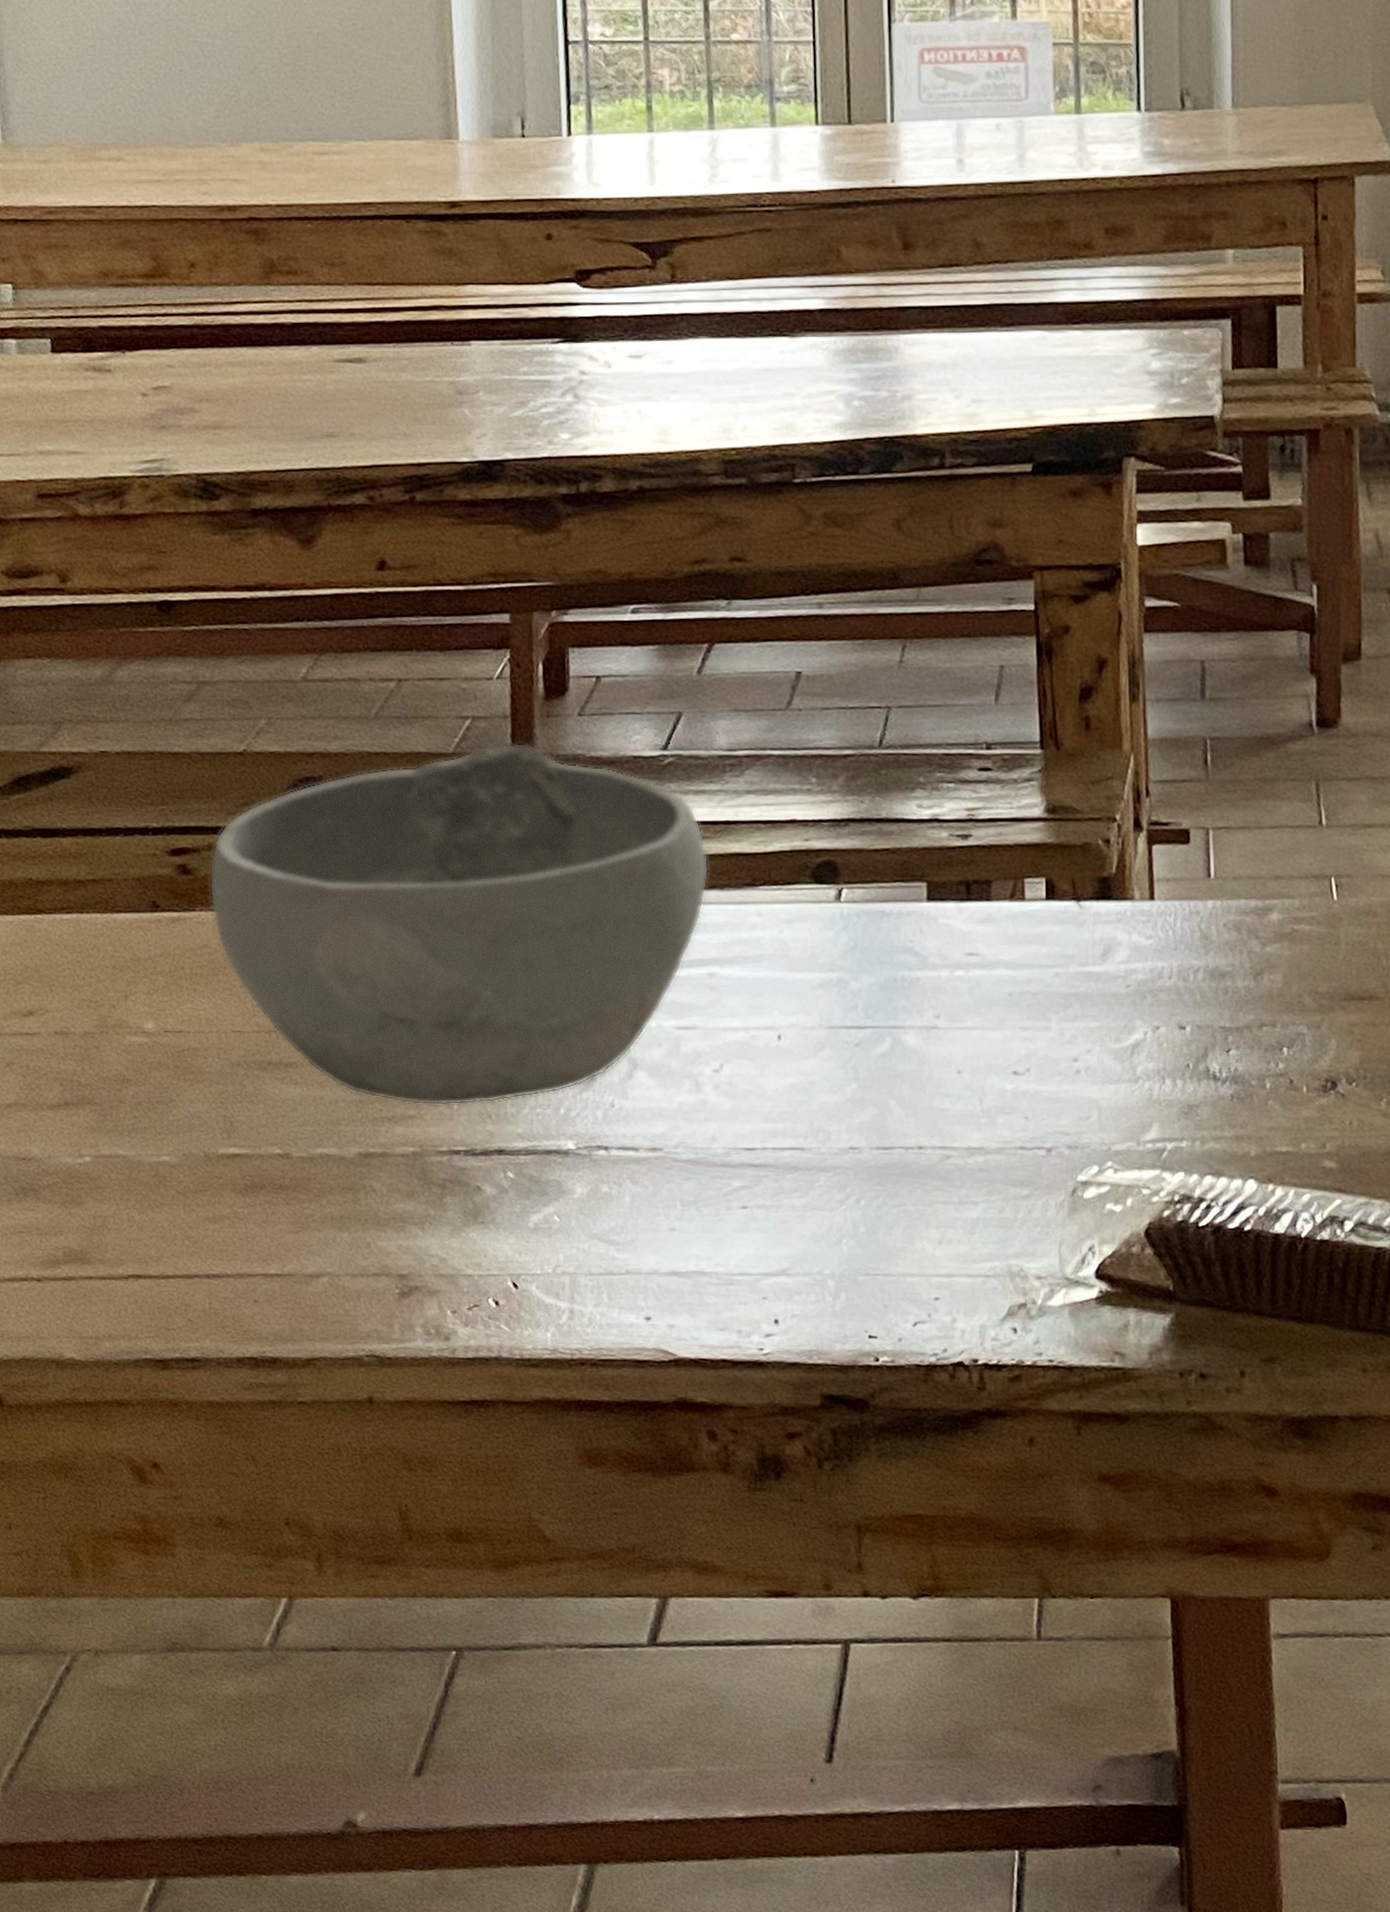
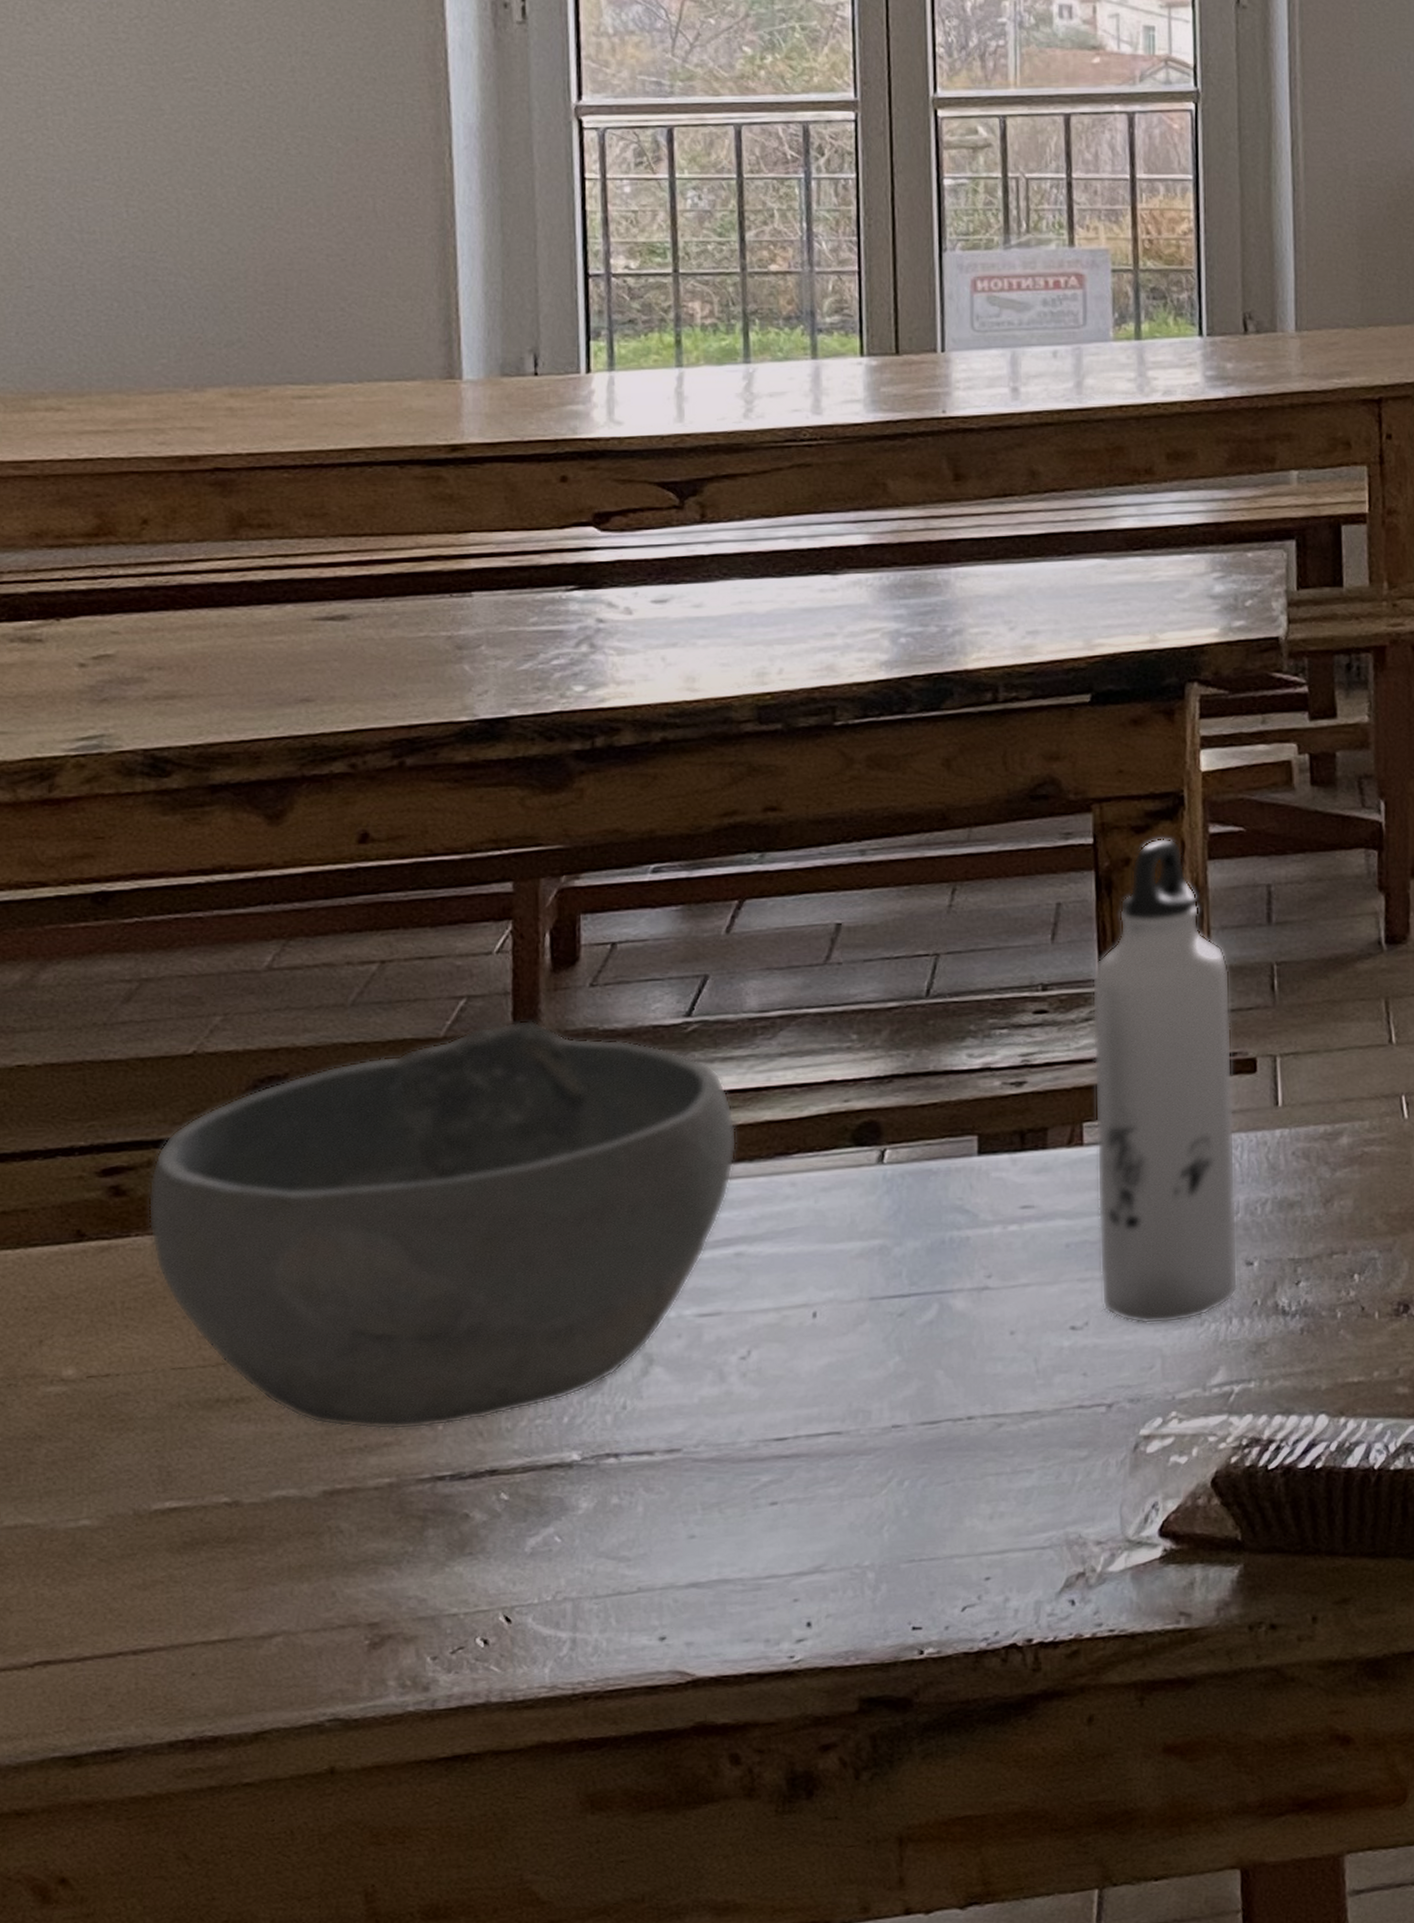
water bottle: none [1033,608,1171,1077] -> present [1091,837,1238,1325]

